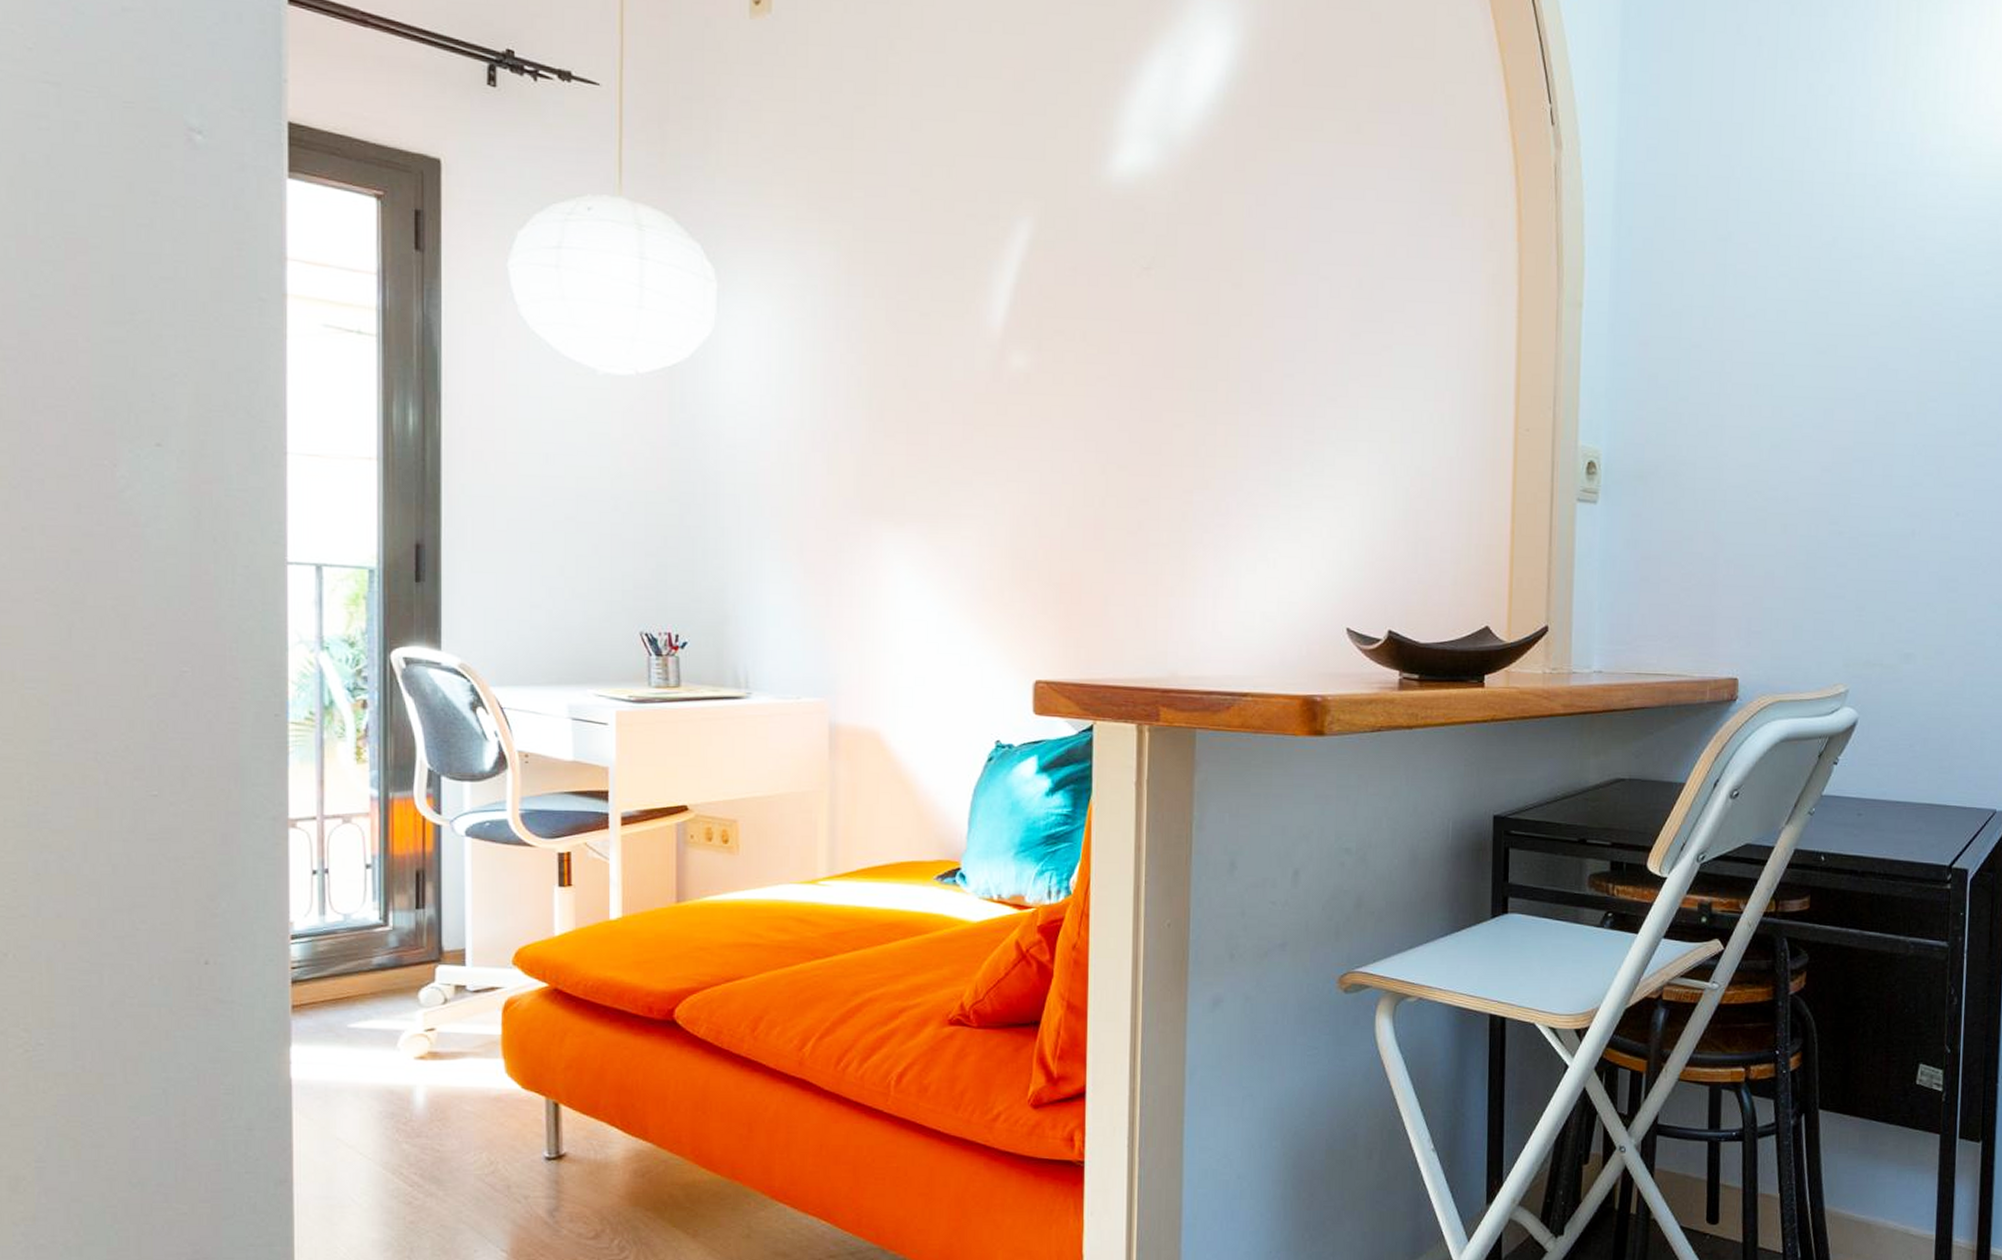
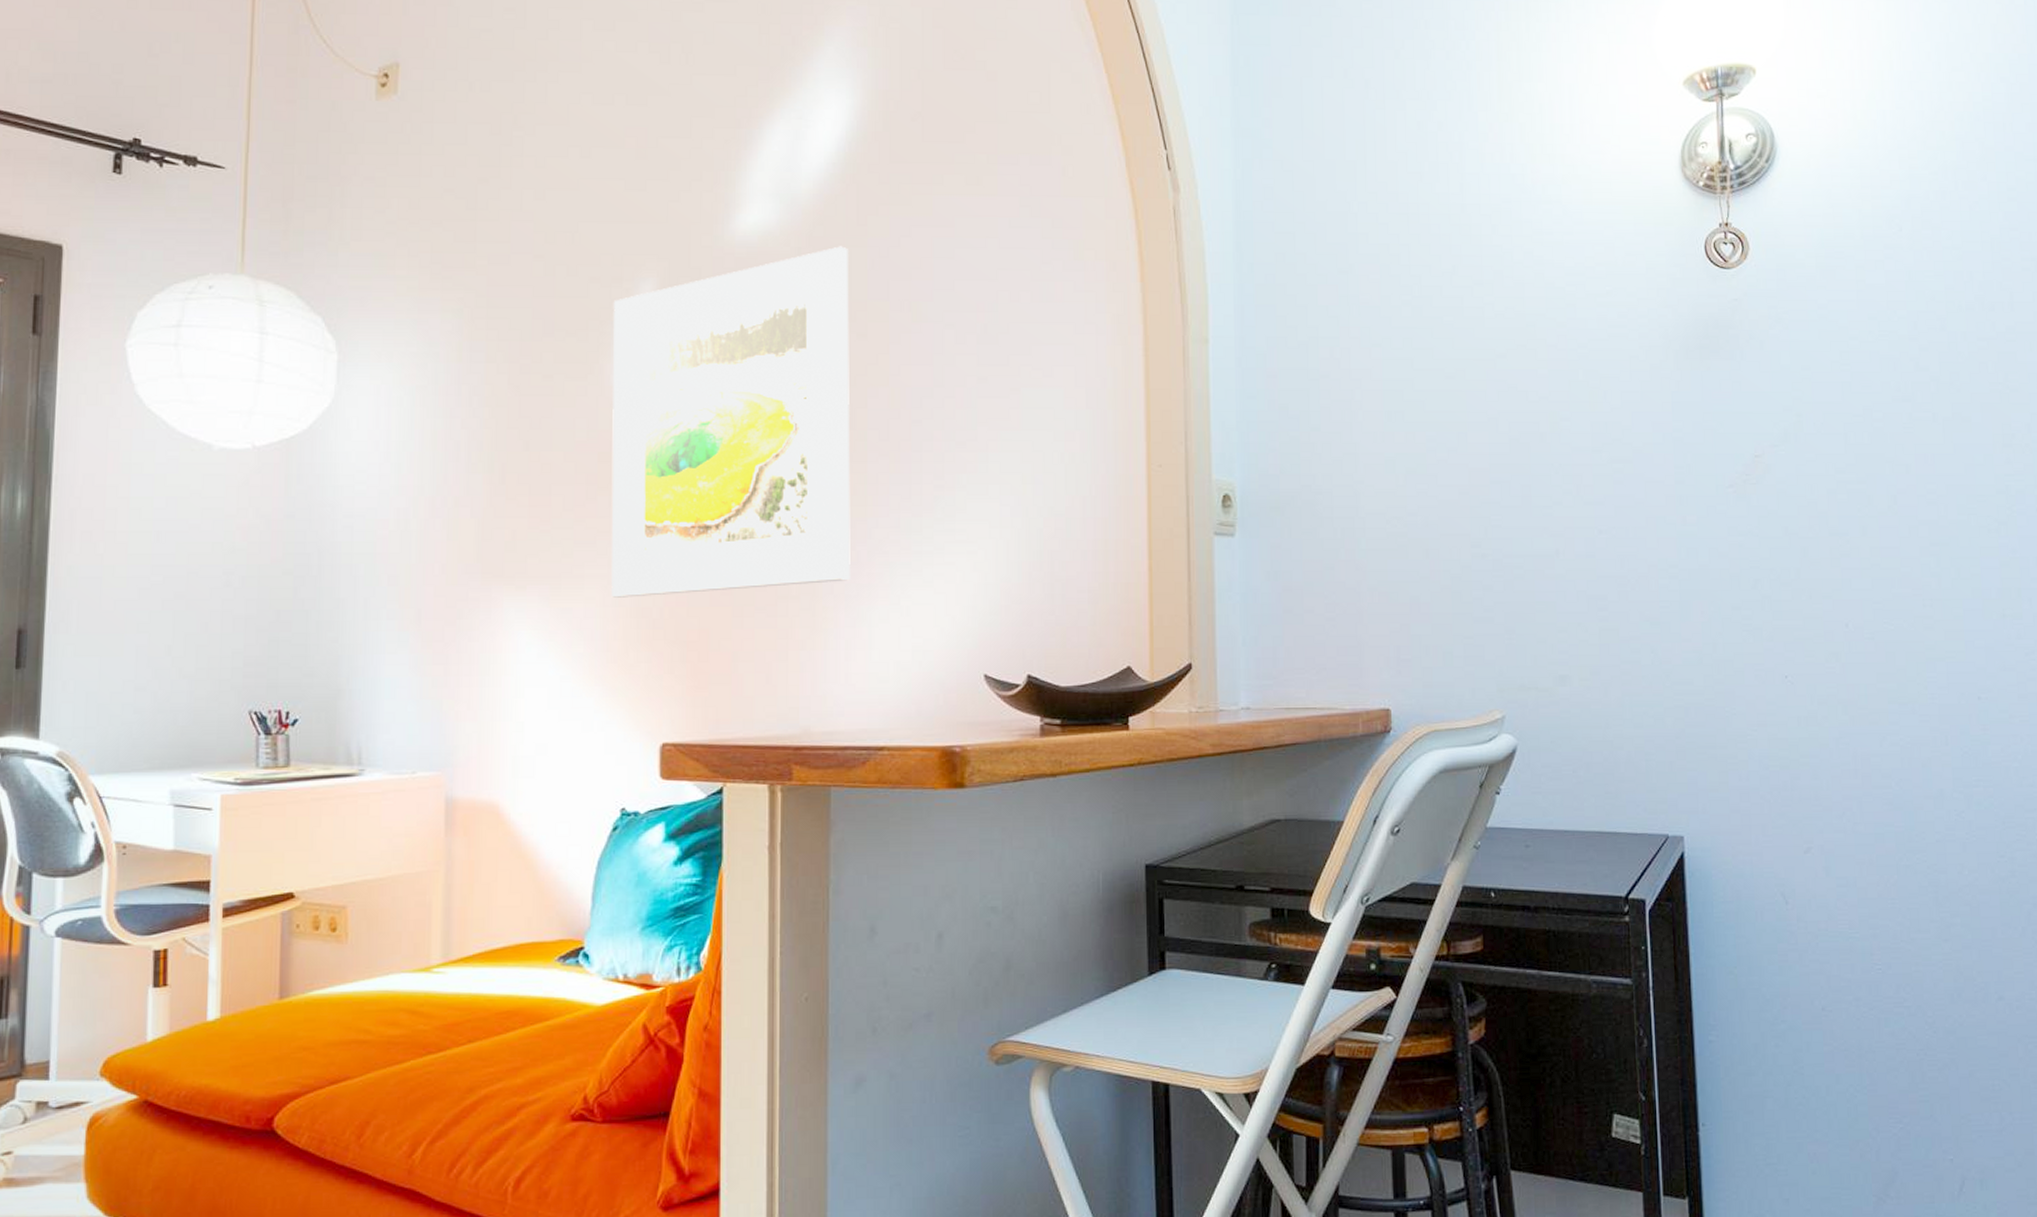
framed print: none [987,191,1225,538] -> present [611,246,851,598]

